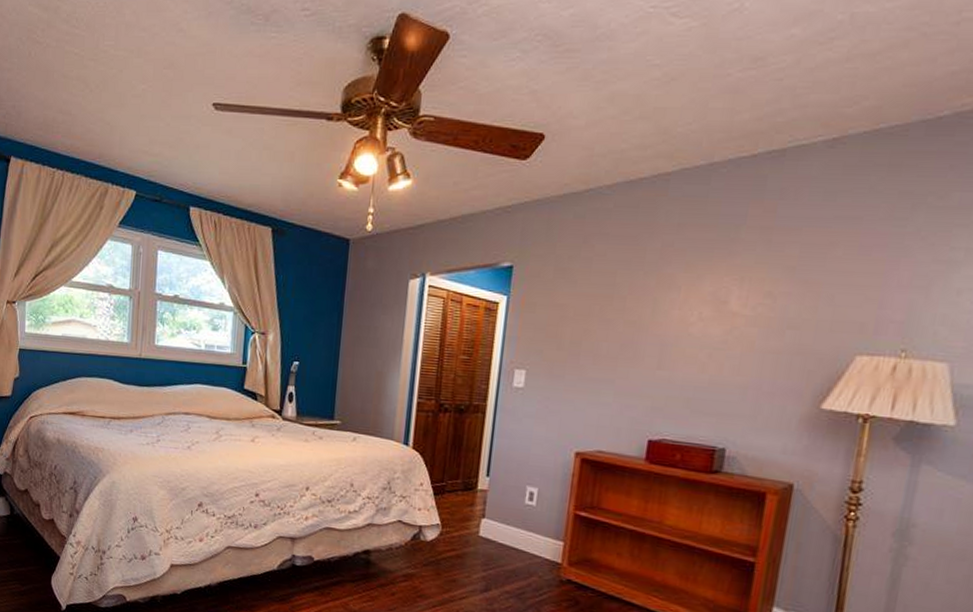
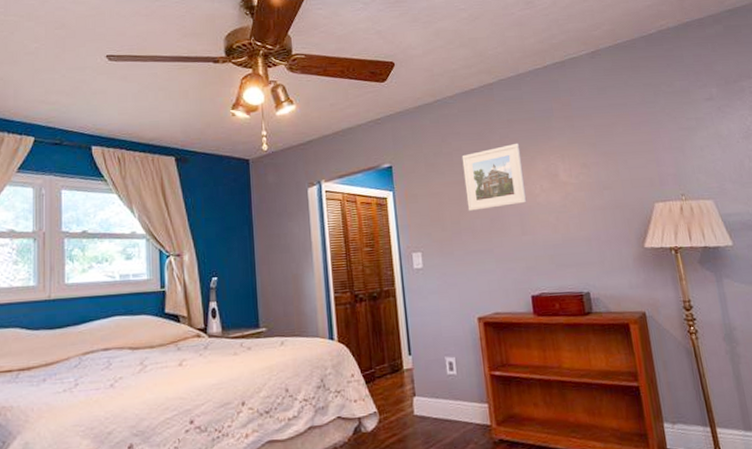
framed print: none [595,254,686,333] -> present [461,143,527,211]

